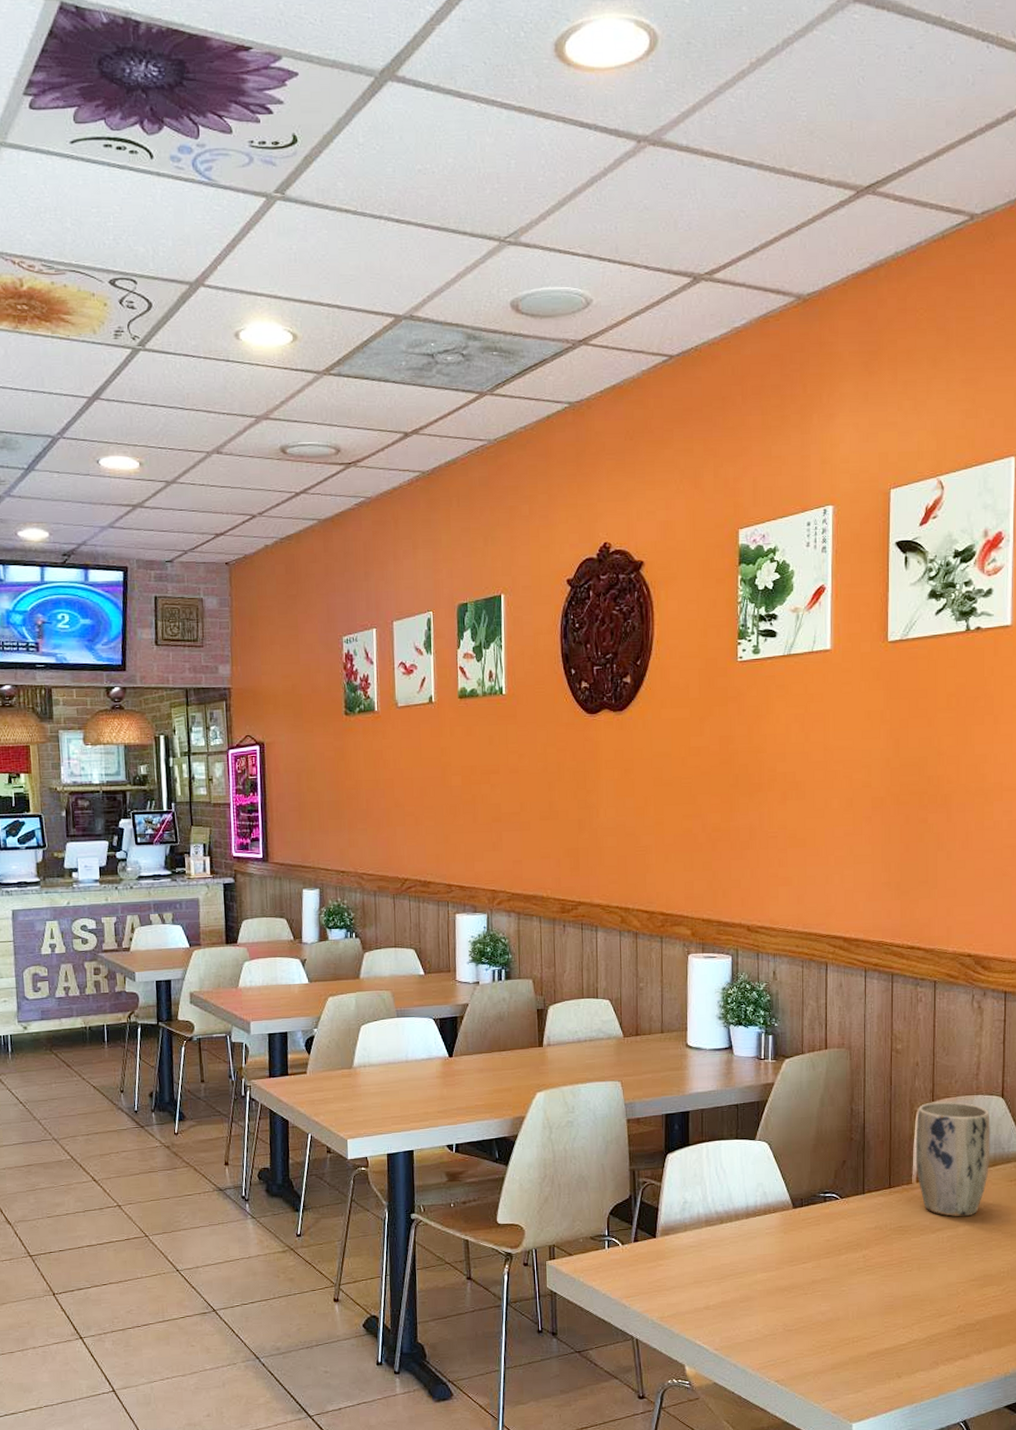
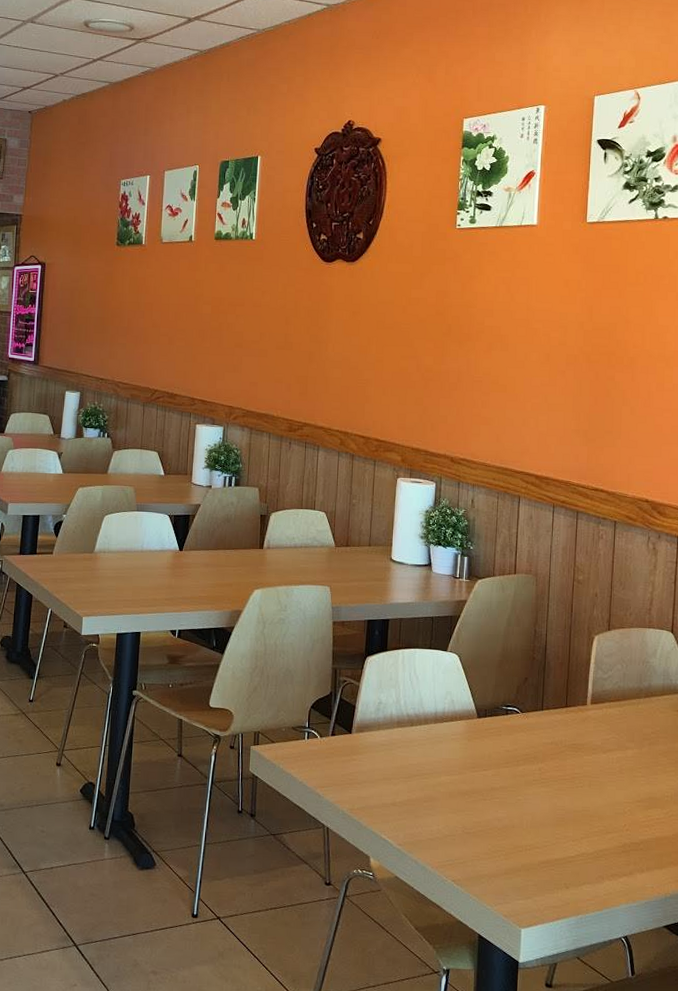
plant pot: present [915,1101,990,1217] -> none [591,631,660,741]

